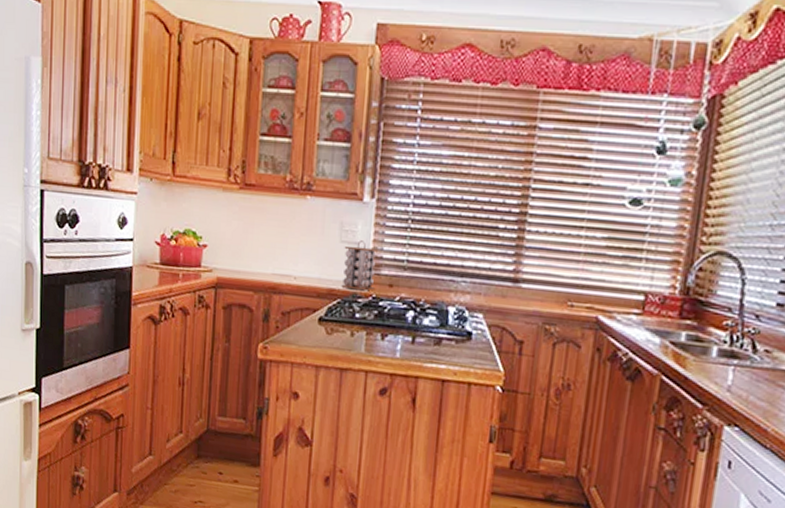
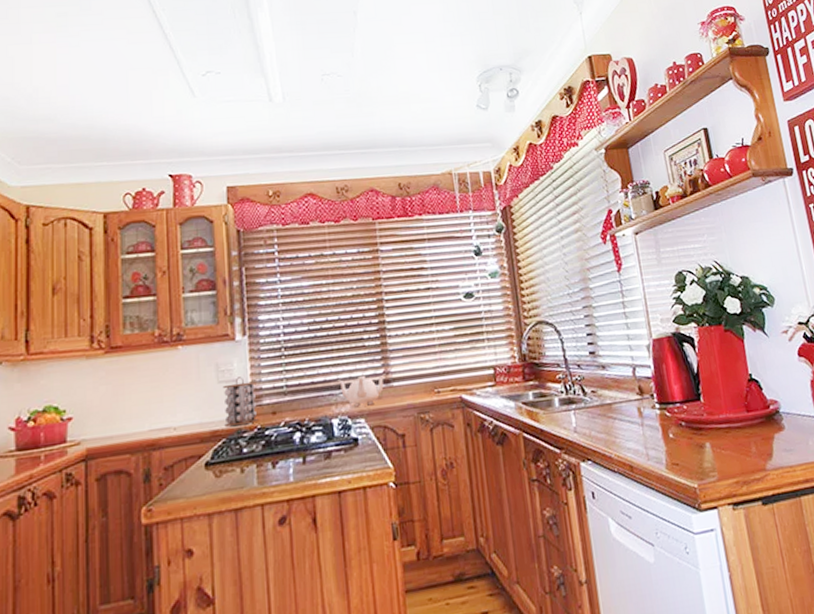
teapot: none [461,266,517,302] -> present [337,373,387,408]

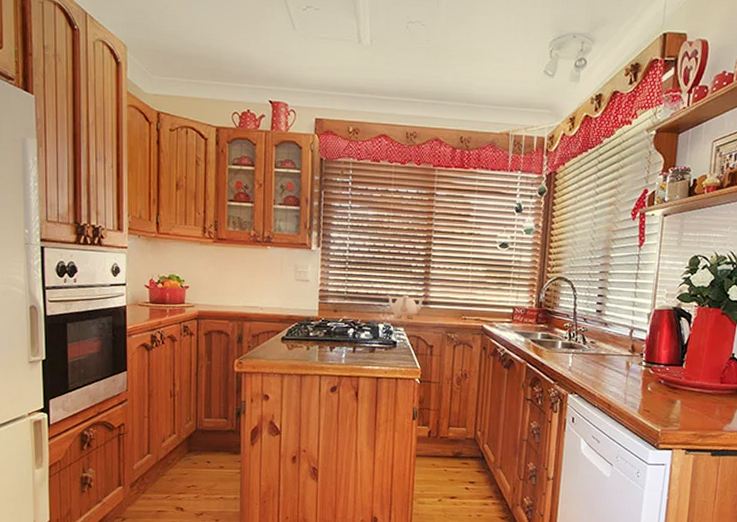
spice rack: present [222,376,258,427] -> none [298,278,324,316]

